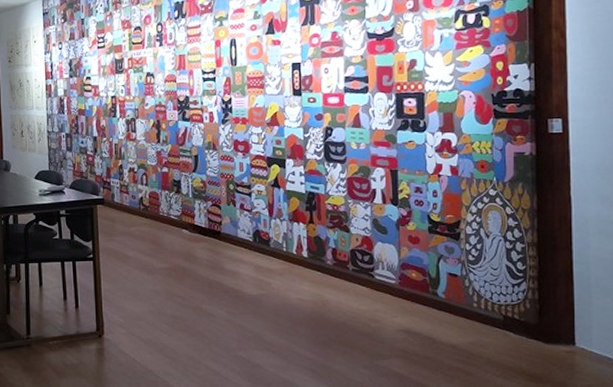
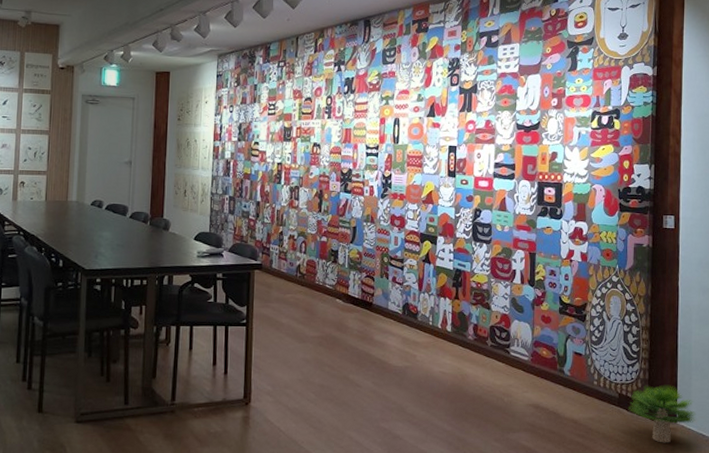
potted plant: none [516,304,599,368] -> present [628,384,696,443]

